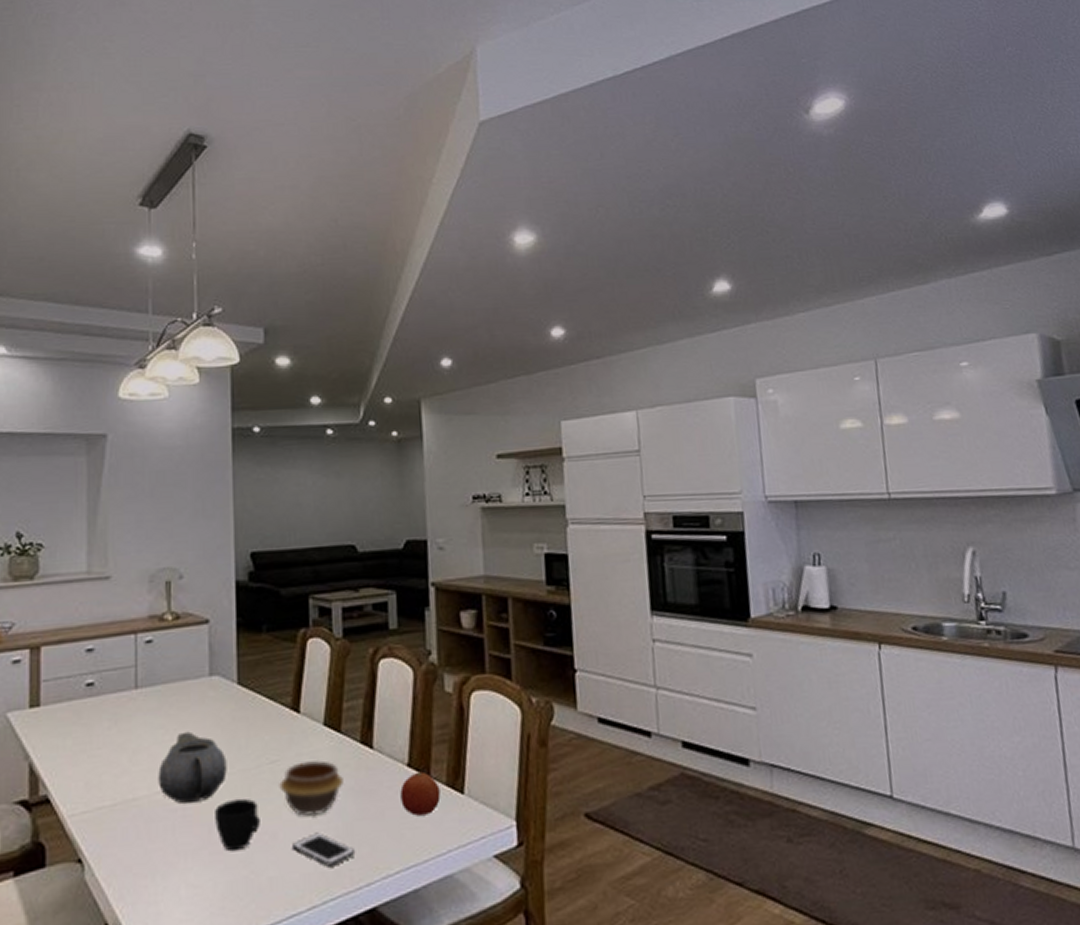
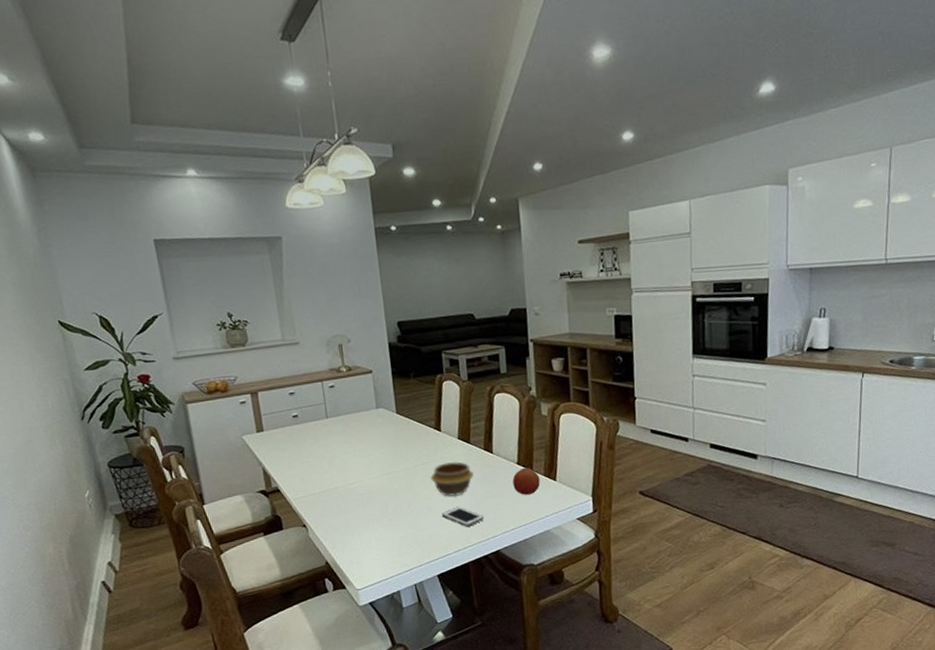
teapot: present [158,731,227,804] -> none [348,445,395,491]
cup: present [215,798,260,852] -> none [389,486,420,519]

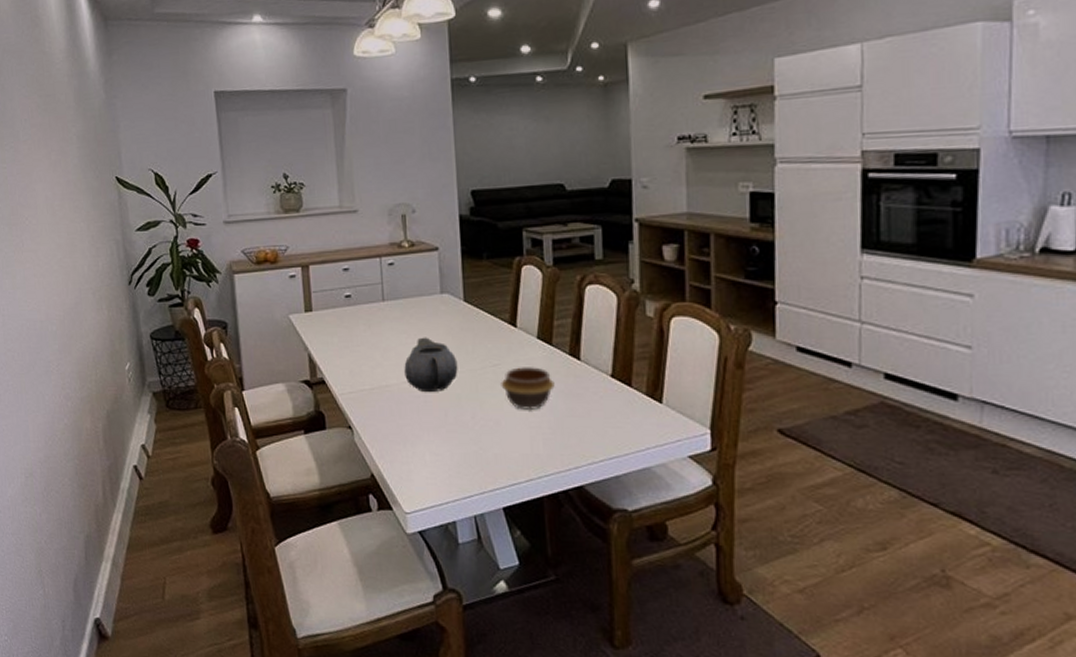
teapot: none [348,445,395,491] -> present [404,337,458,393]
cell phone: present [442,506,485,527] -> none [513,423,566,451]
fruit: present [512,467,540,495] -> none [604,382,641,418]

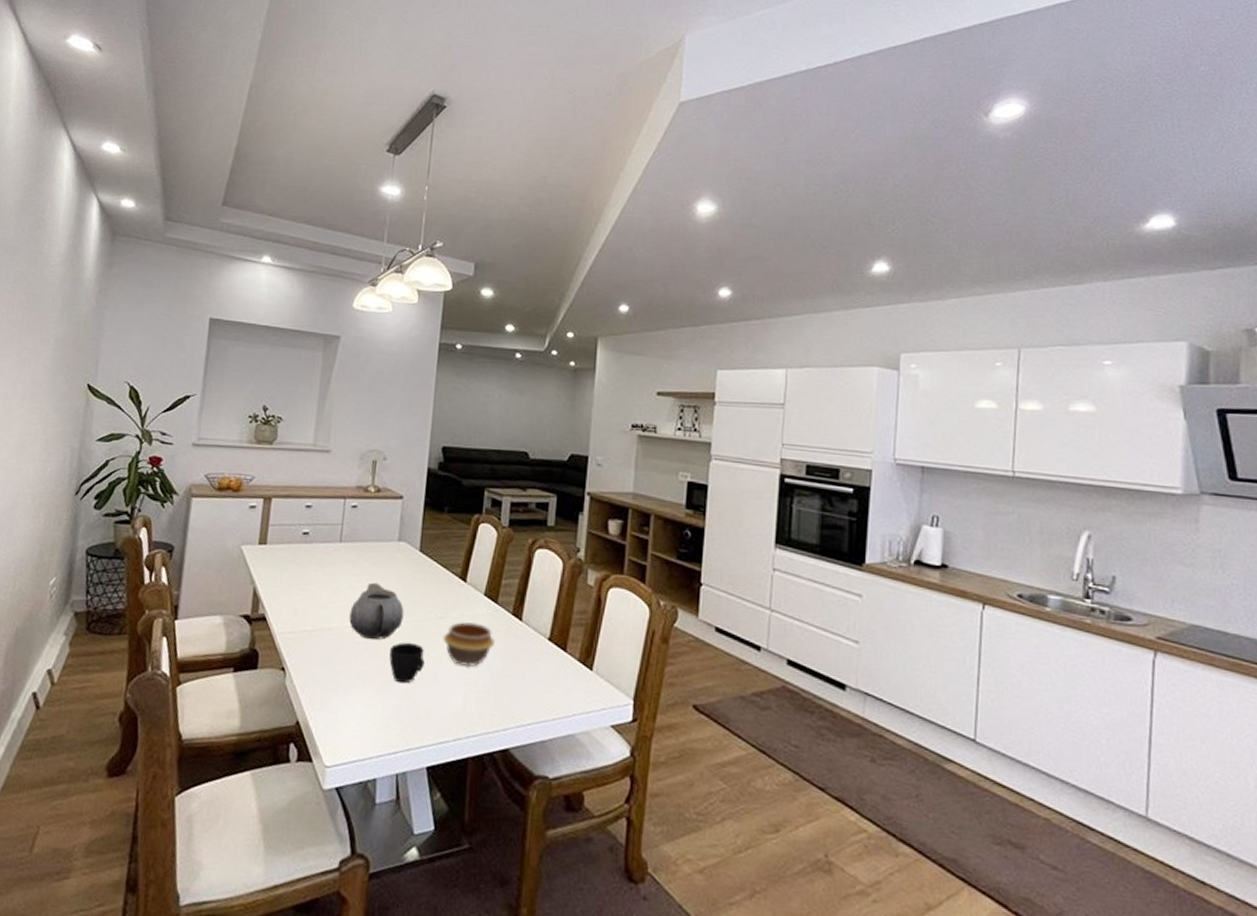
cup: none [449,392,486,432] -> present [389,642,425,684]

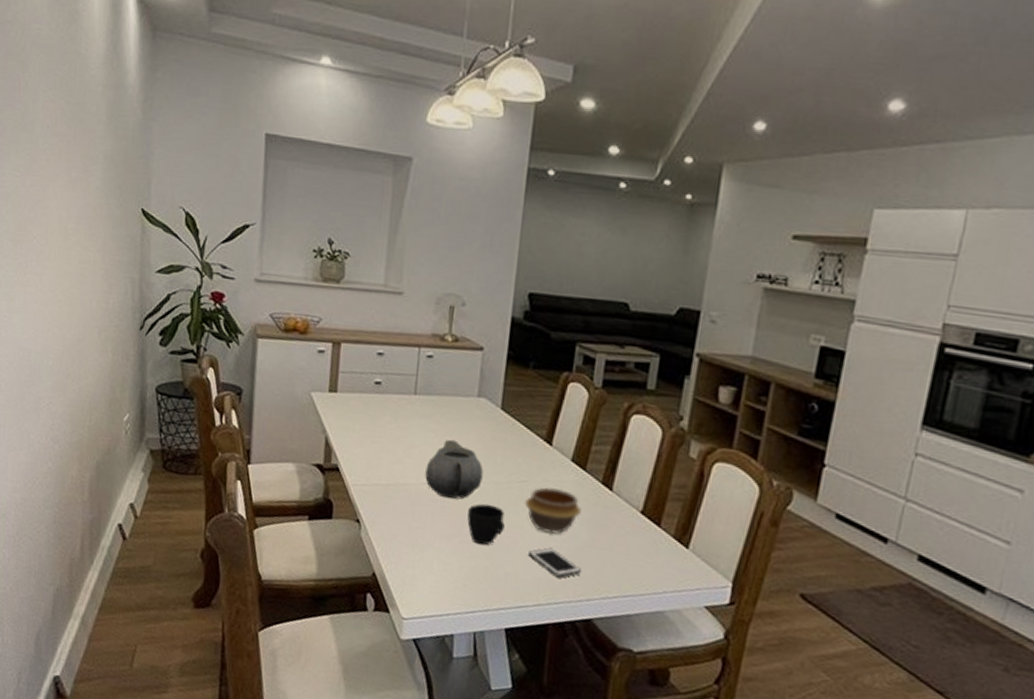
cell phone: none [448,680,498,710] -> present [529,547,582,578]

